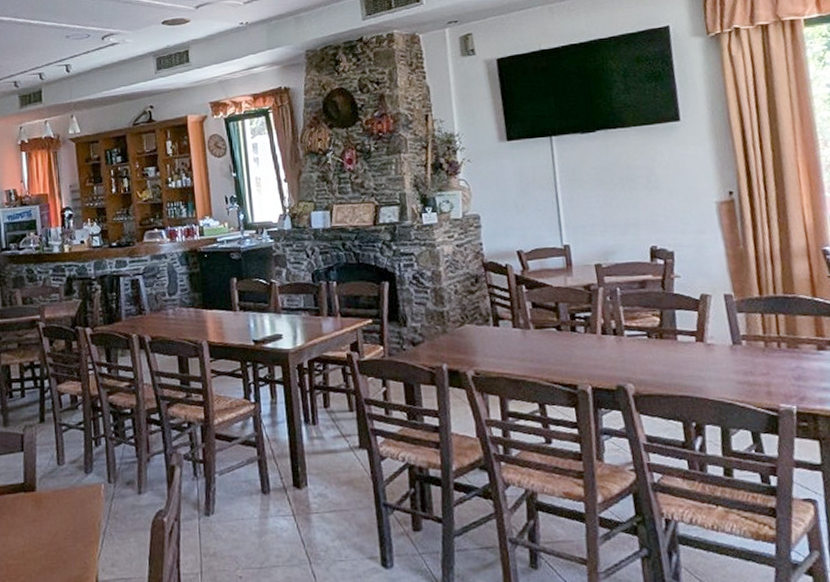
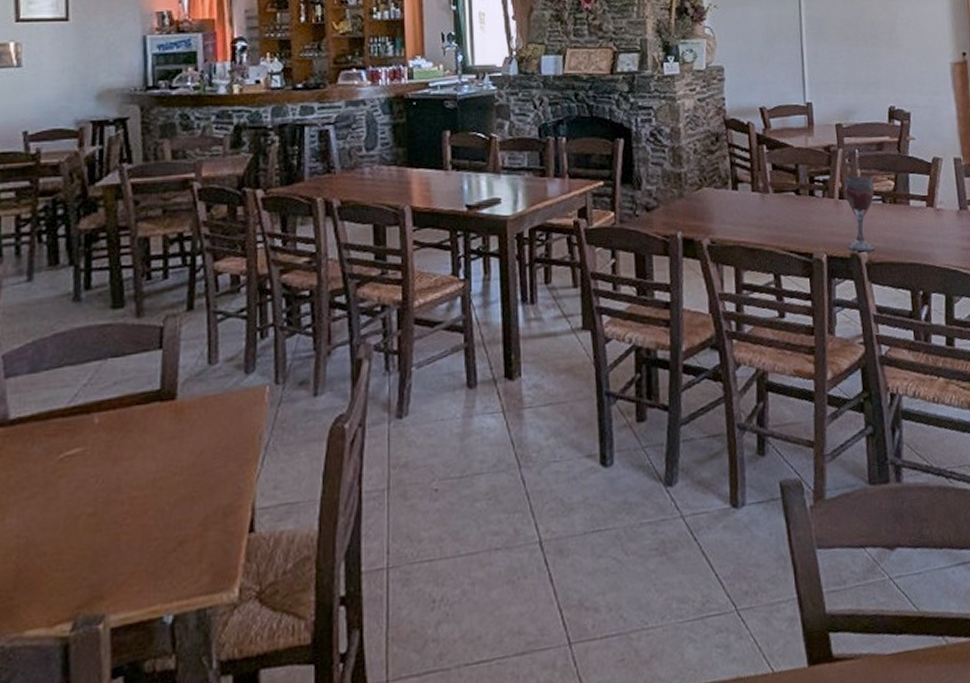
cup: none [606,312,642,385] -> present [844,175,875,252]

